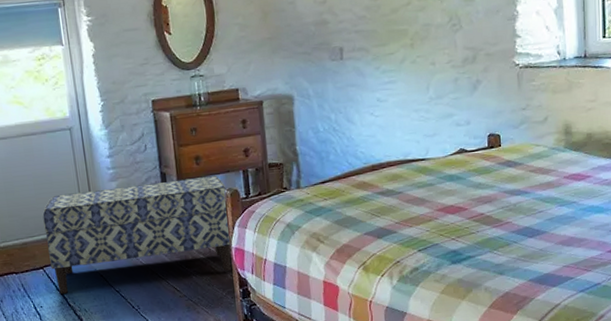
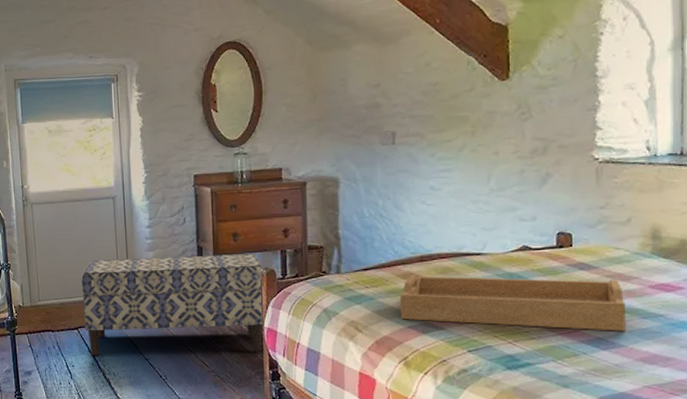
serving tray: none [355,173,547,227] -> present [399,274,626,331]

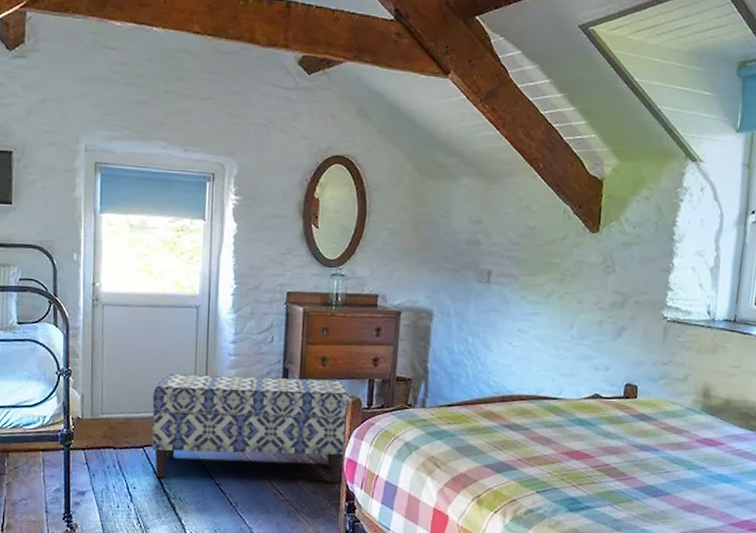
serving tray: present [399,274,626,331] -> none [477,414,676,481]

